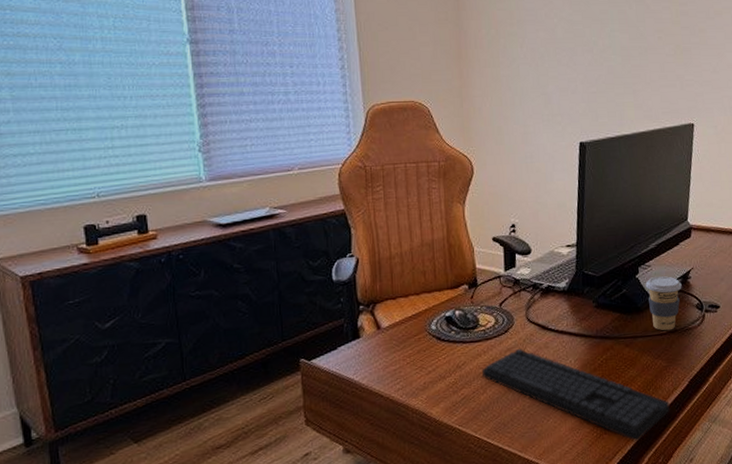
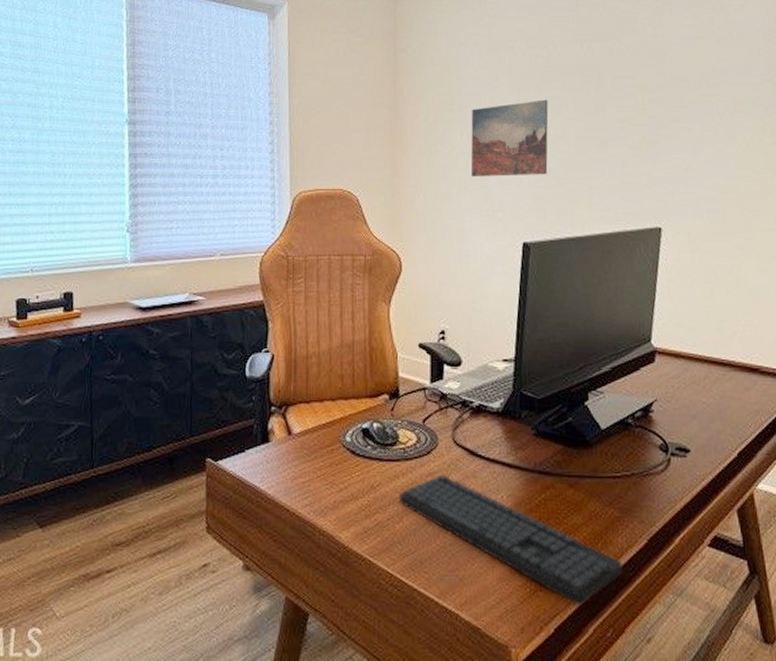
wall art: none [529,13,599,85] -> present [470,99,549,176]
coffee cup: present [645,276,682,331] -> none [596,405,642,474]

